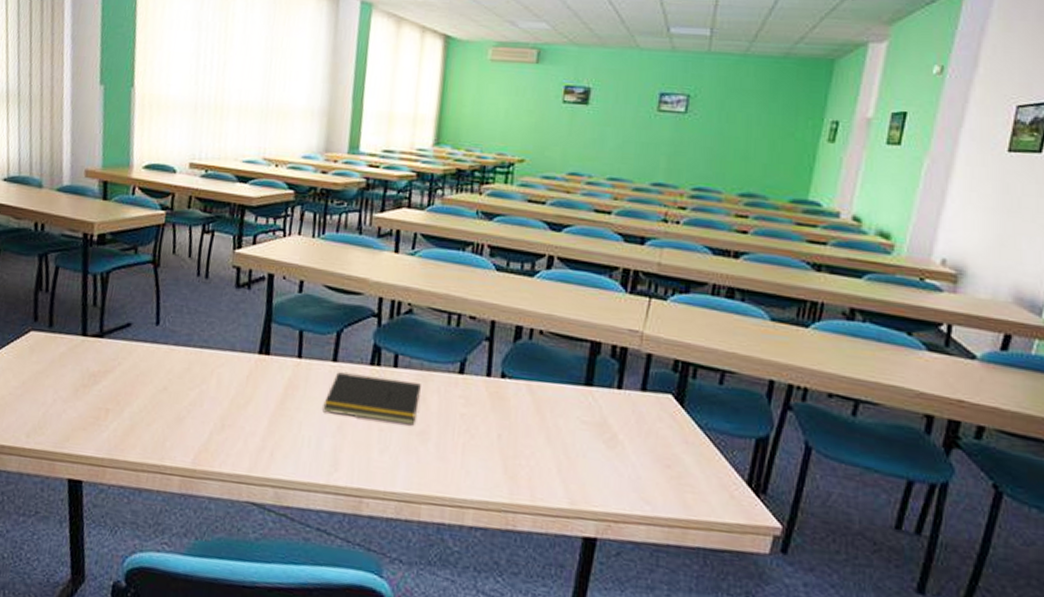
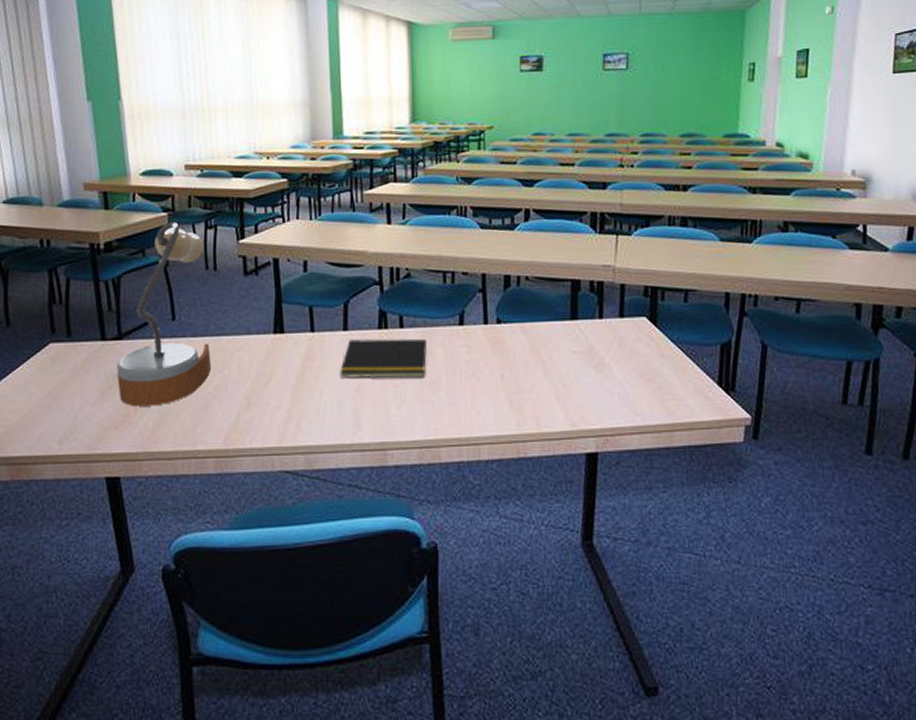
table lamp: none [92,221,199,413] -> present [117,222,211,407]

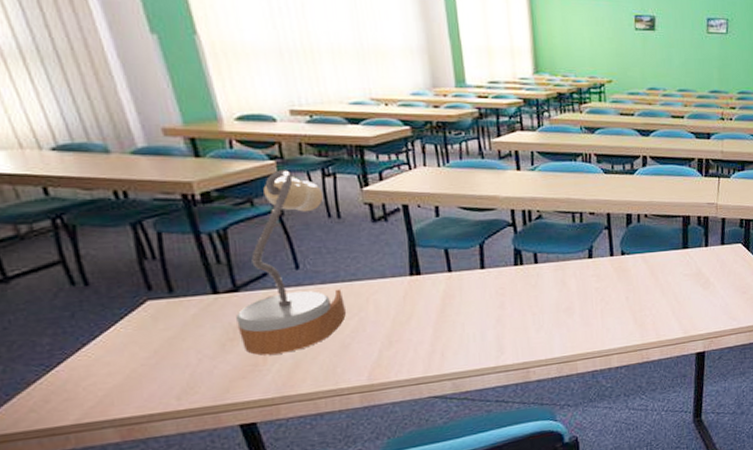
notepad: present [340,338,427,378] -> none [480,272,561,311]

